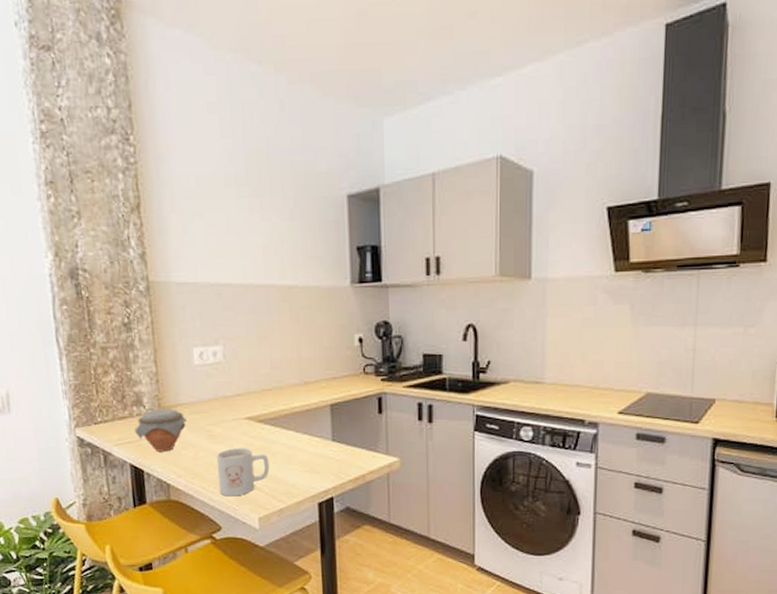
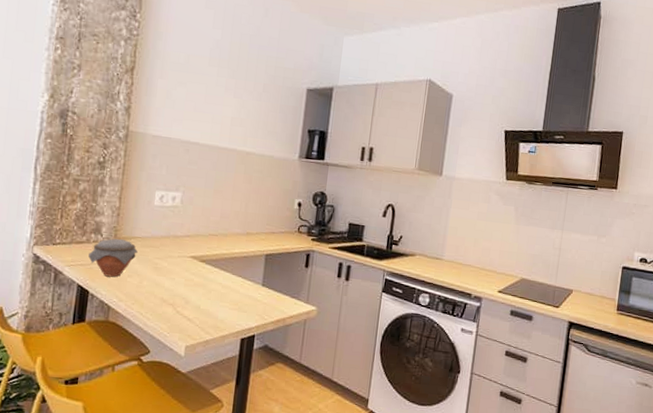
mug: present [216,448,270,497] -> none [154,281,204,325]

